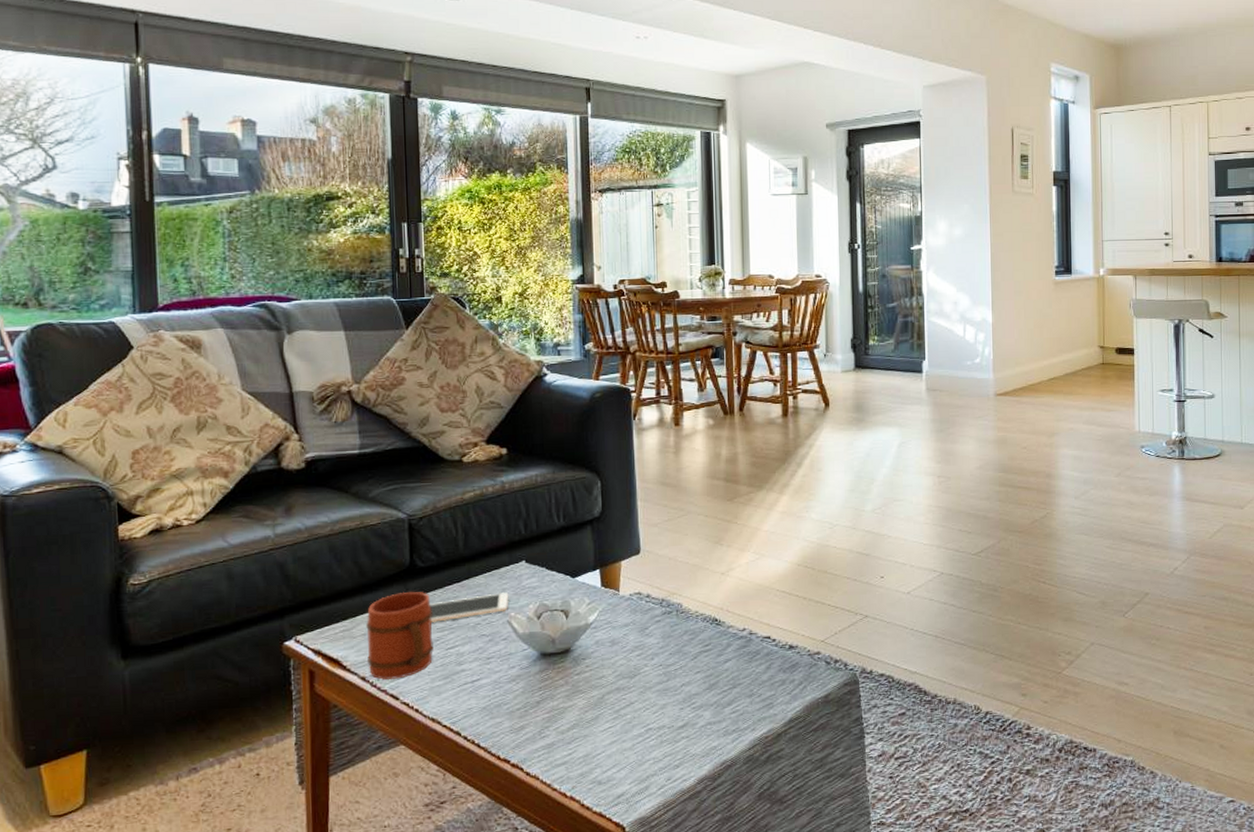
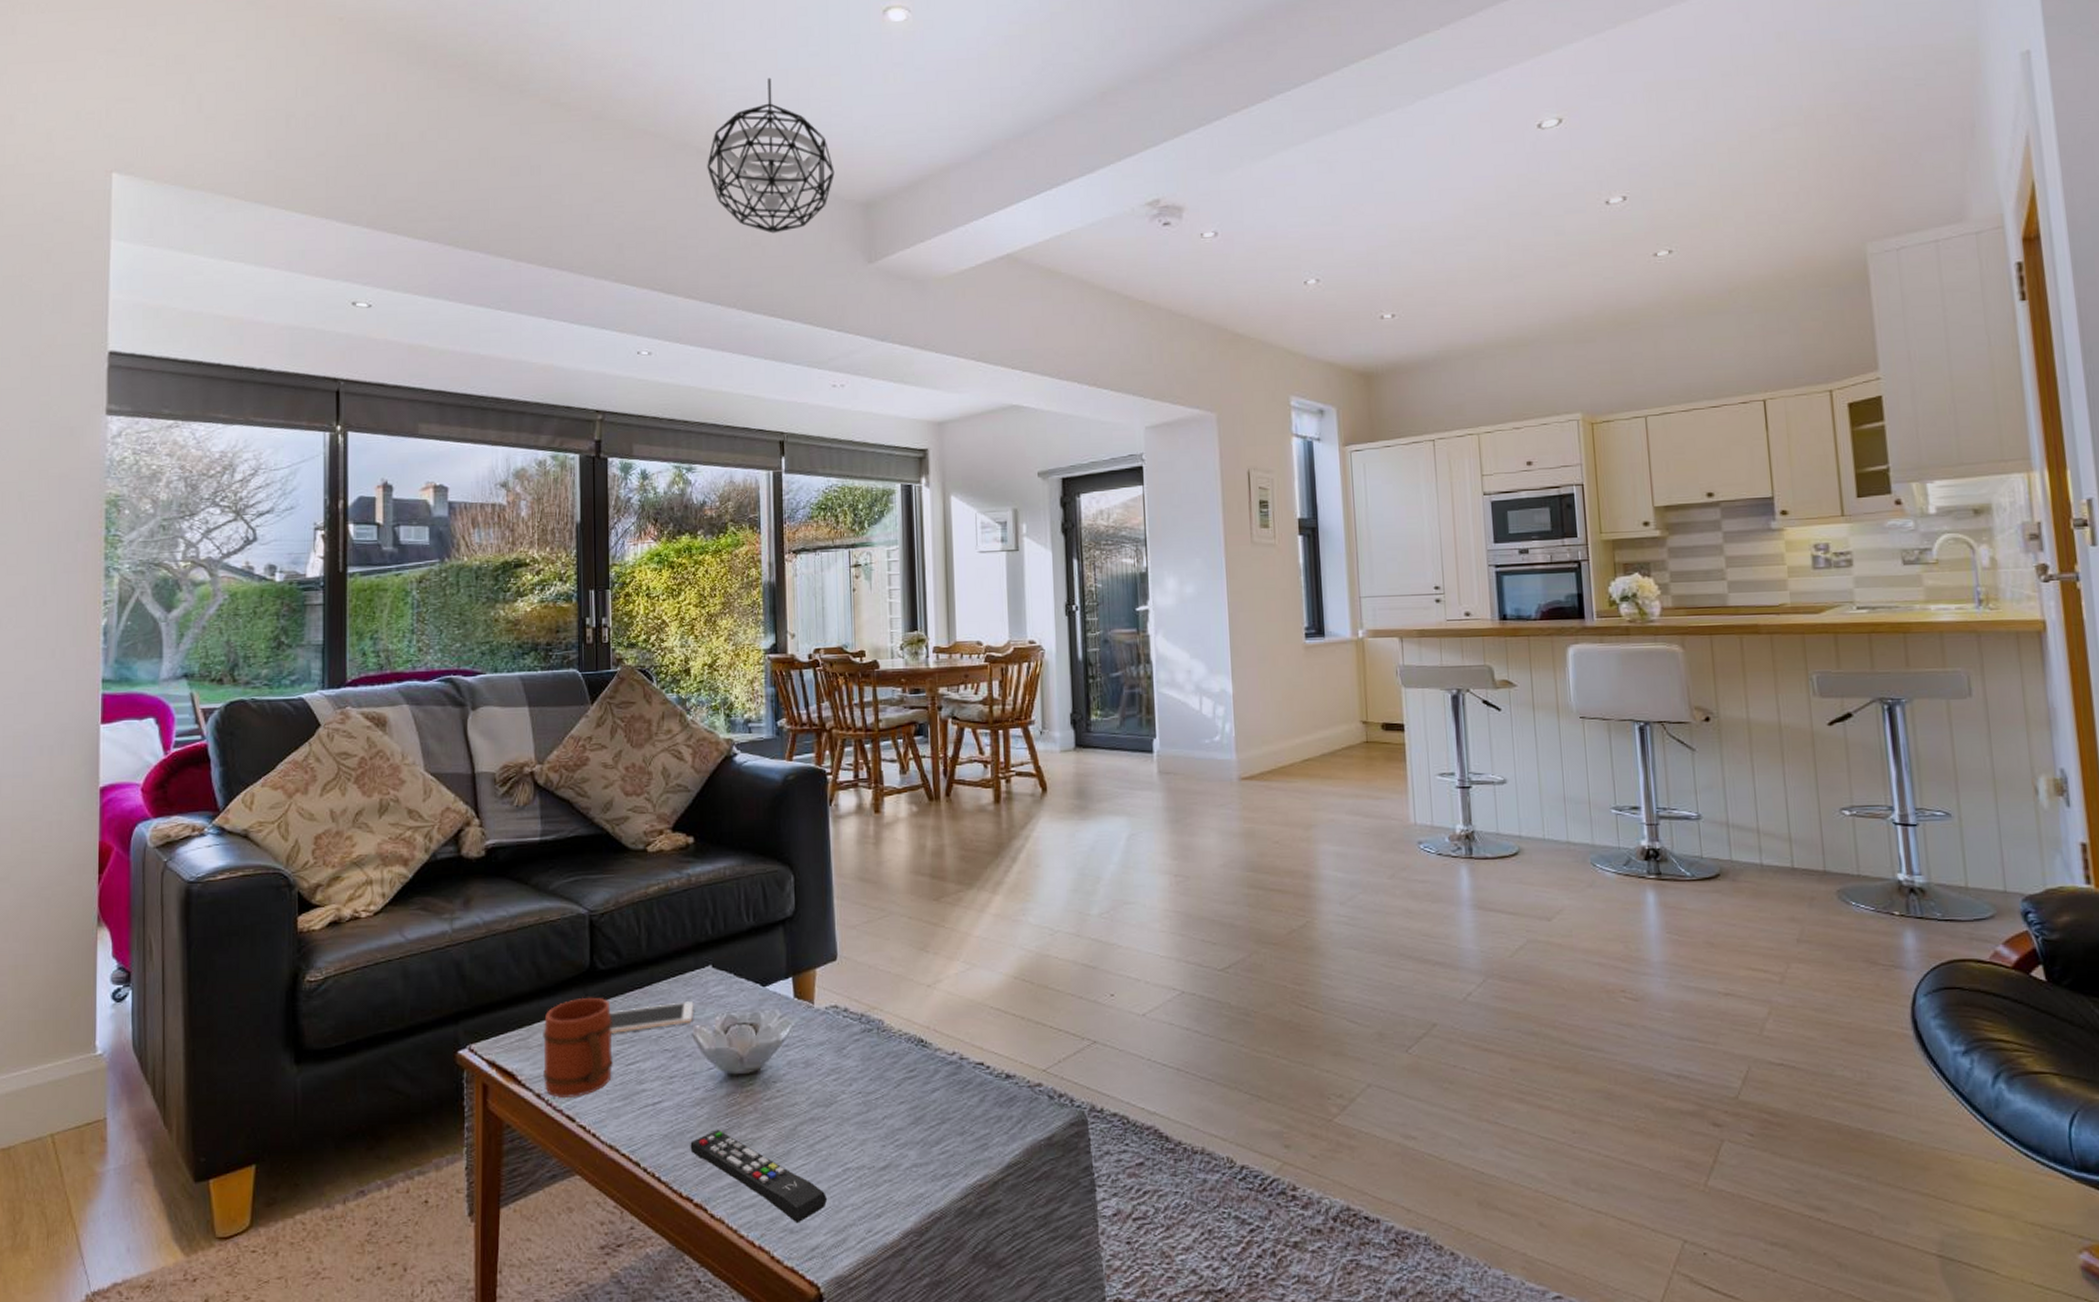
remote control: none [507,700,632,776] -> present [690,1129,828,1224]

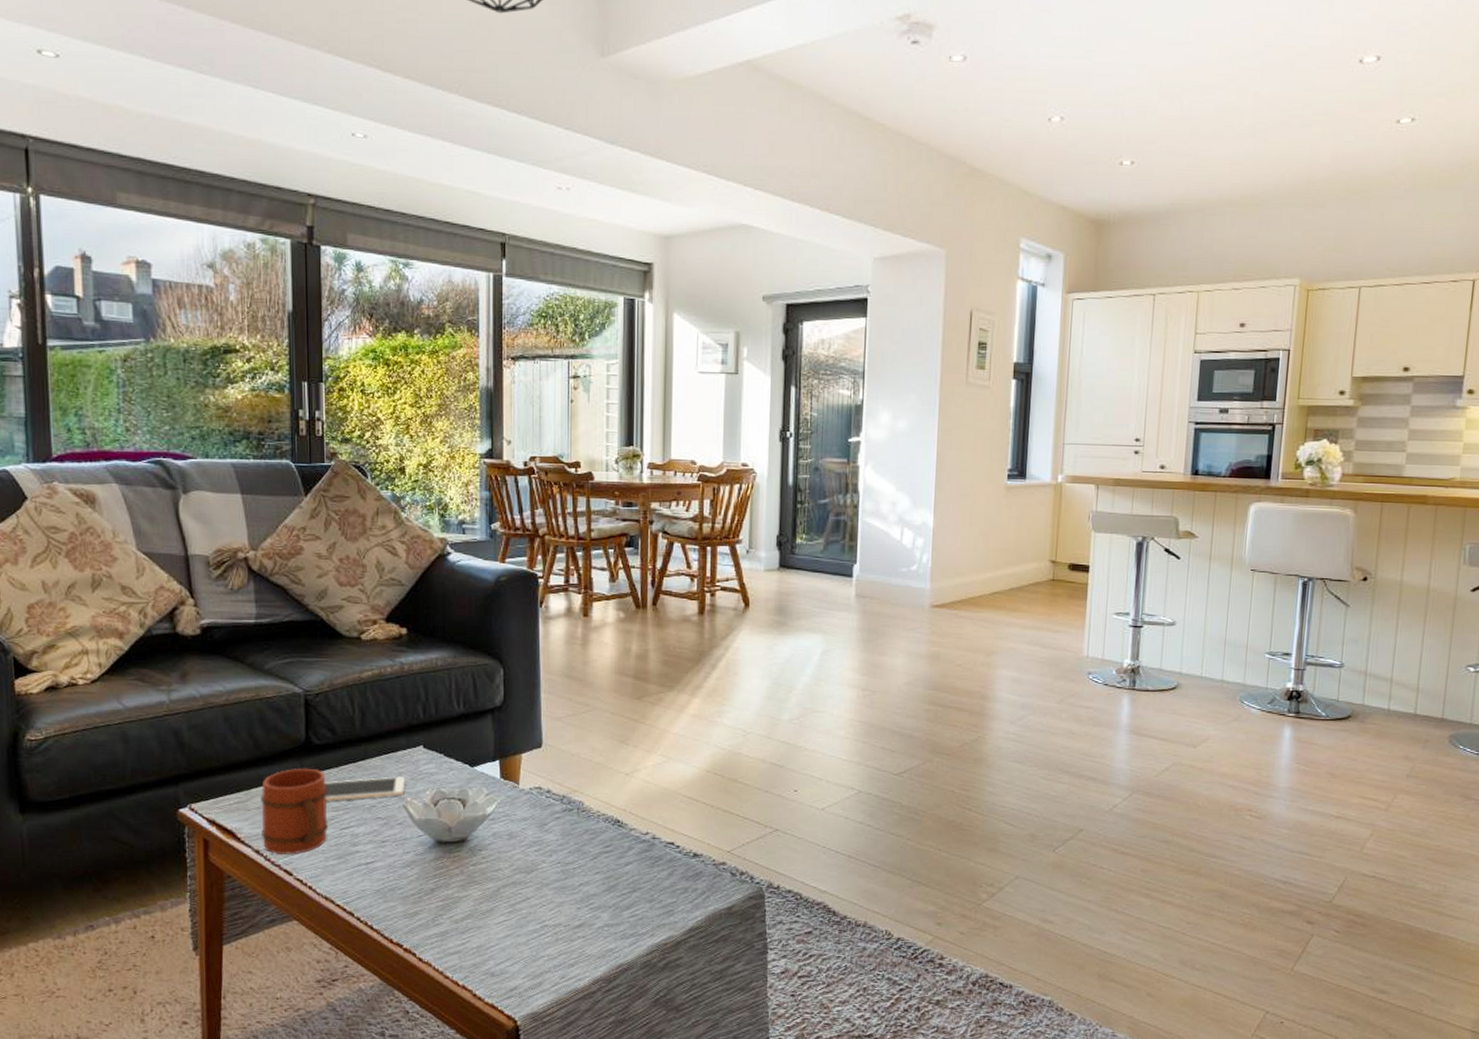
remote control: present [690,1129,828,1224] -> none [400,887,526,969]

